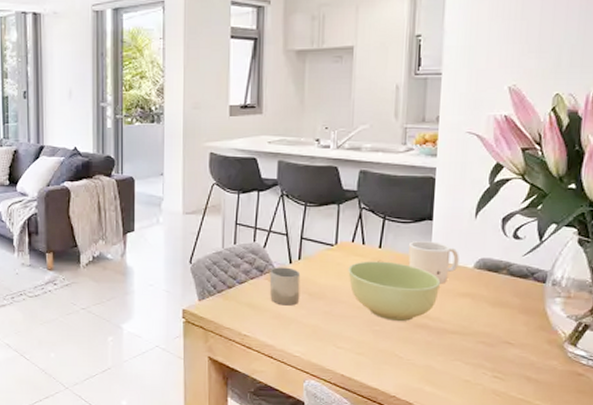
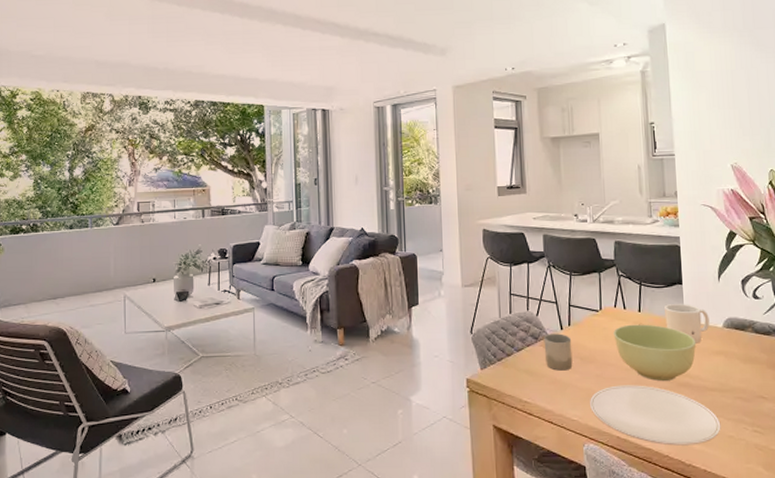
plate: none [315,323,458,388] -> present [590,385,721,446]

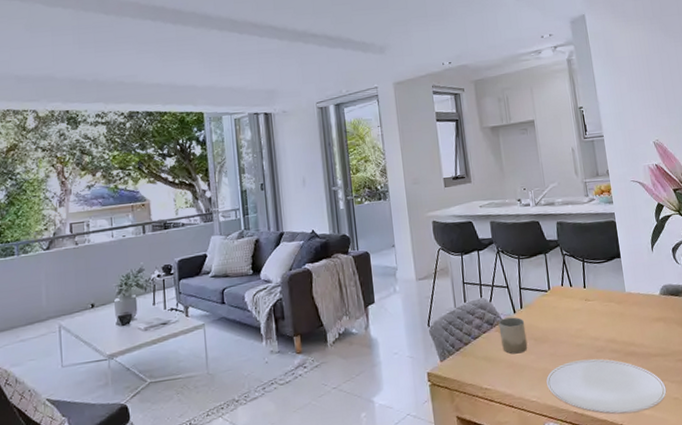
bowl: present [613,324,697,381] -> none [562,299,638,353]
mug: present [663,303,710,344] -> none [606,276,648,313]

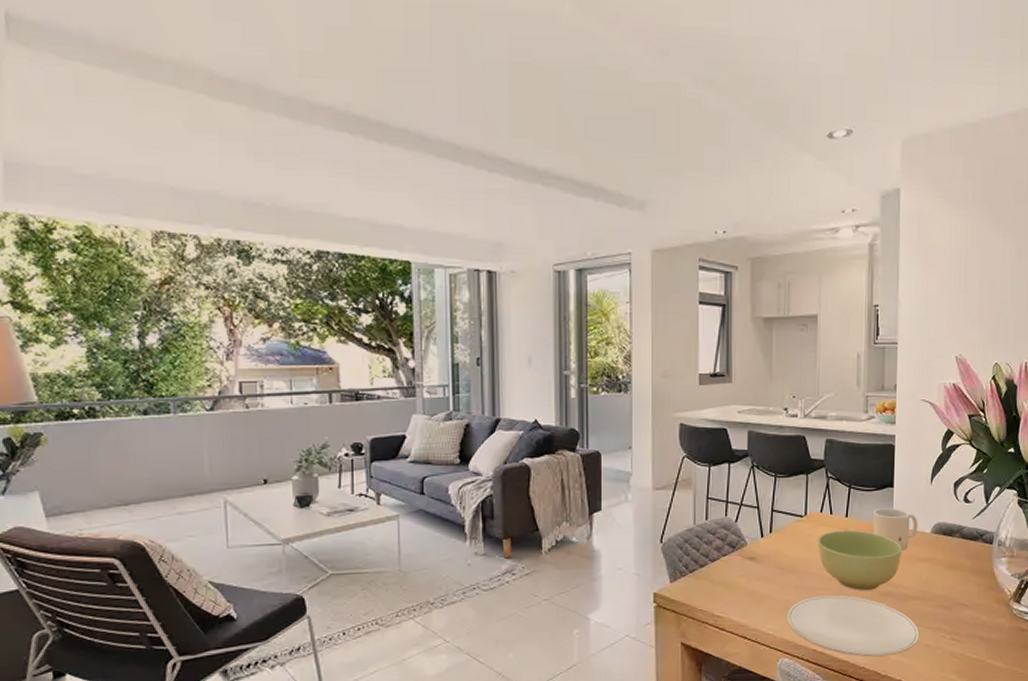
cup: present [498,317,528,354] -> none [741,541,772,582]
bowl: none [562,299,638,353] -> present [817,530,903,590]
mug: none [606,276,648,313] -> present [872,507,918,550]

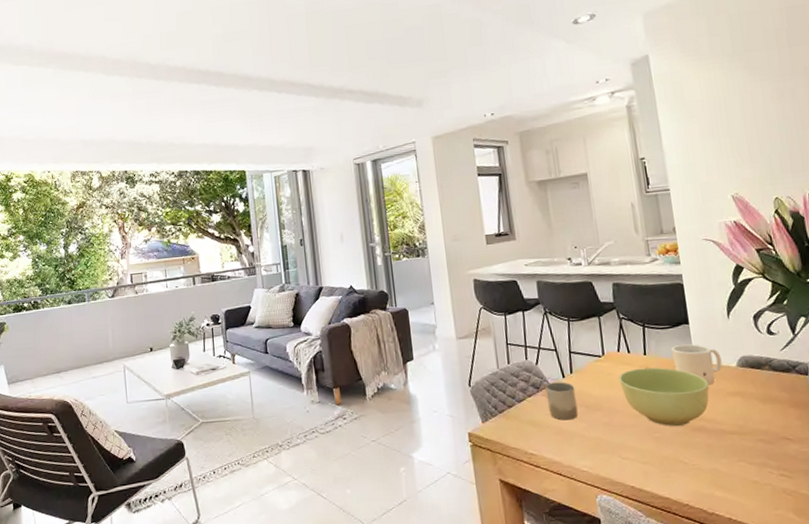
cup: none [741,541,772,582] -> present [545,382,578,420]
plate: present [787,595,920,657] -> none [599,431,744,494]

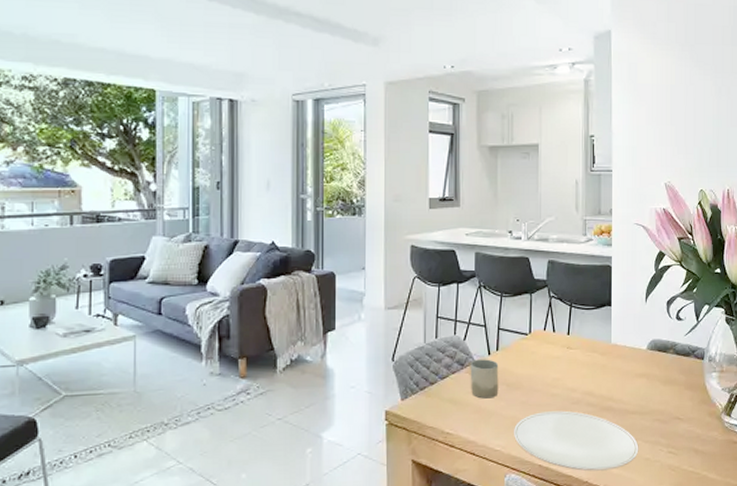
plate: none [599,431,744,494] -> present [514,410,639,472]
bowl: present [619,367,709,426] -> none [541,347,621,406]
mug: present [670,344,722,385] -> none [592,325,635,366]

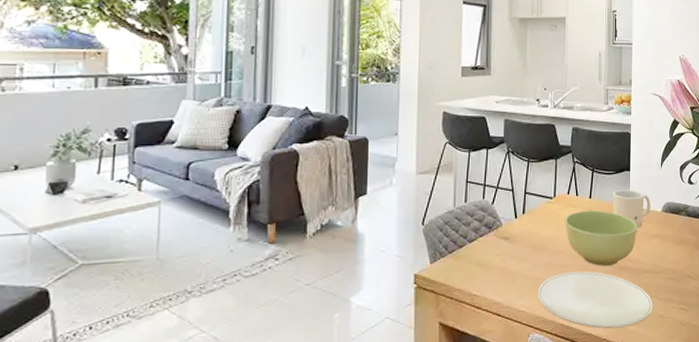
cup: present [470,359,499,399] -> none [497,222,525,261]
bowl: none [541,347,621,406] -> present [565,210,638,266]
mug: none [592,325,635,366] -> present [612,189,651,228]

